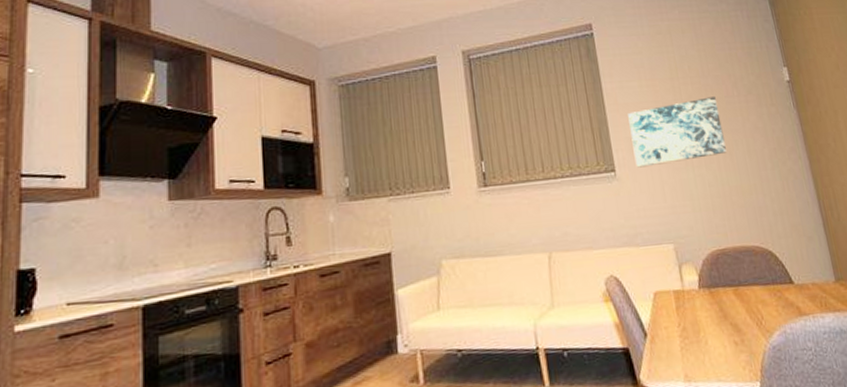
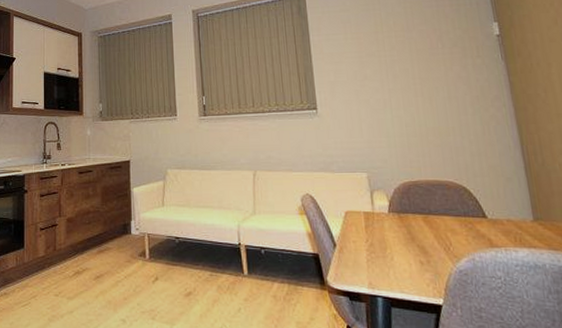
wall art: present [628,97,727,168] -> none [332,48,426,107]

